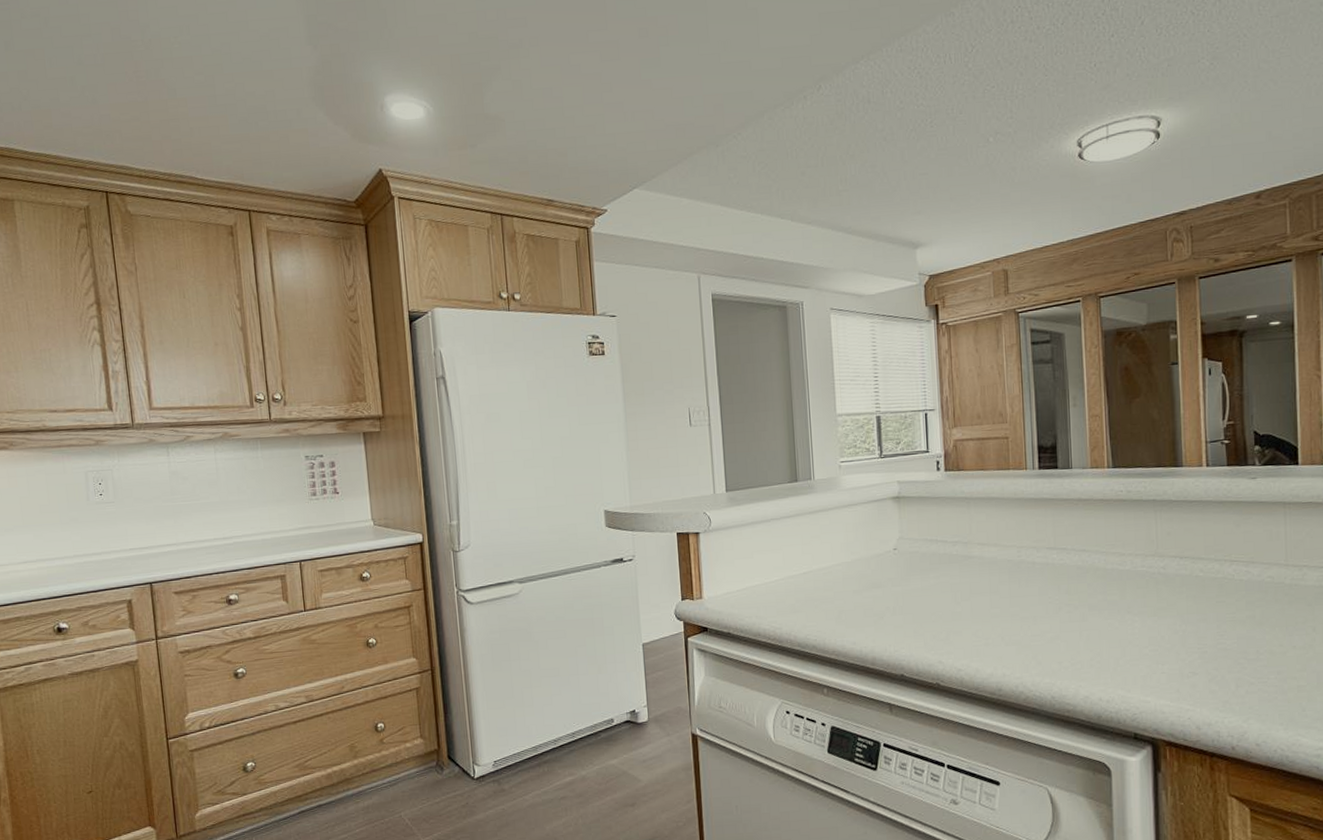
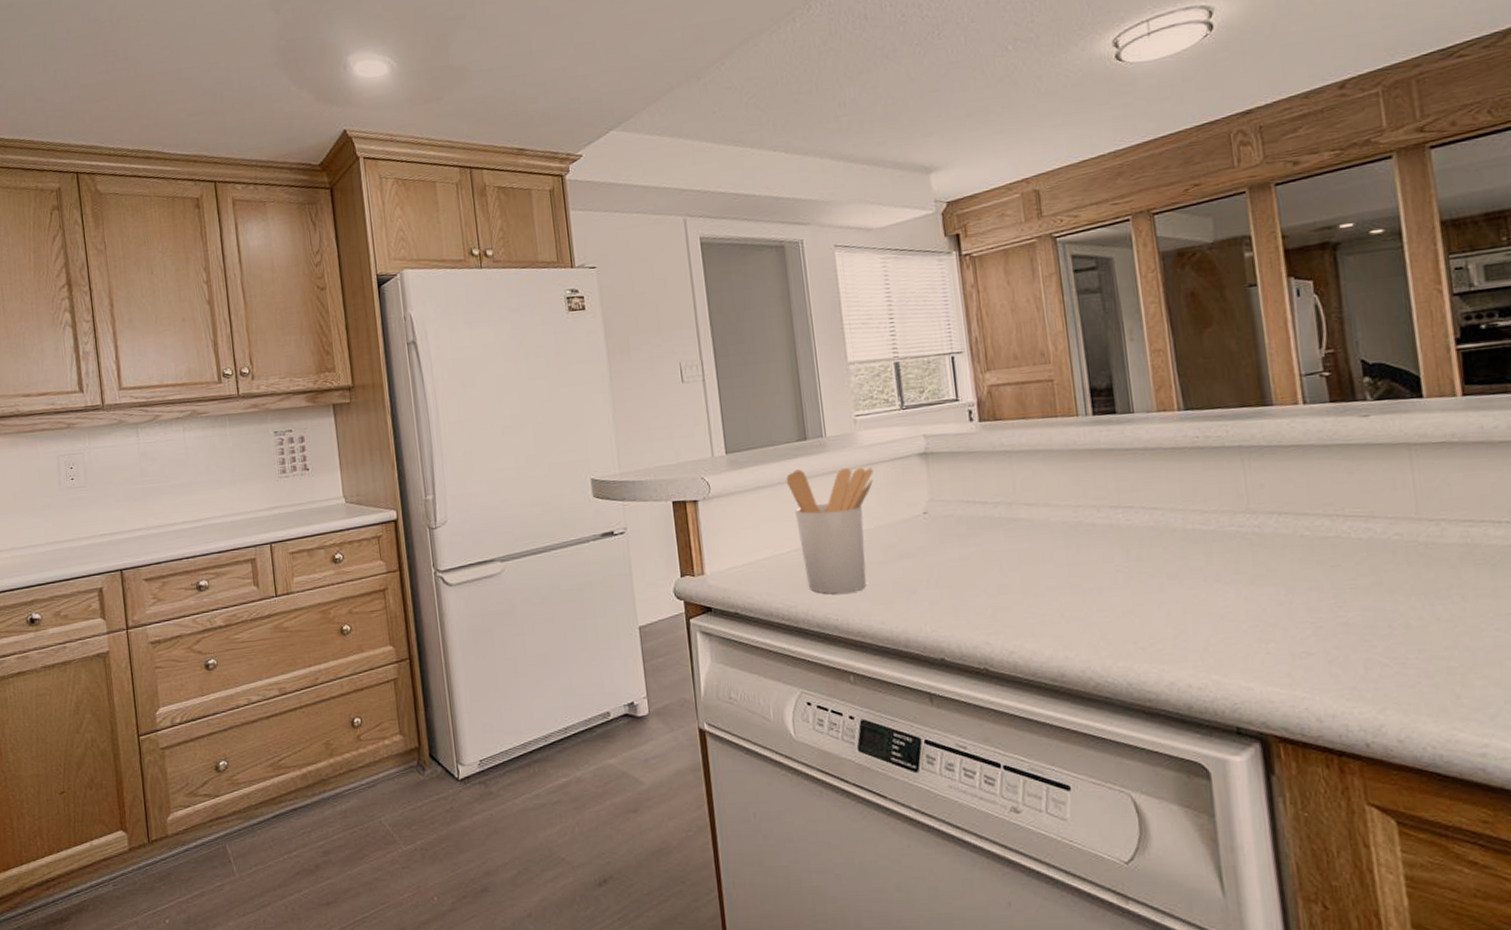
utensil holder: none [777,507,853,618] -> present [786,467,873,594]

